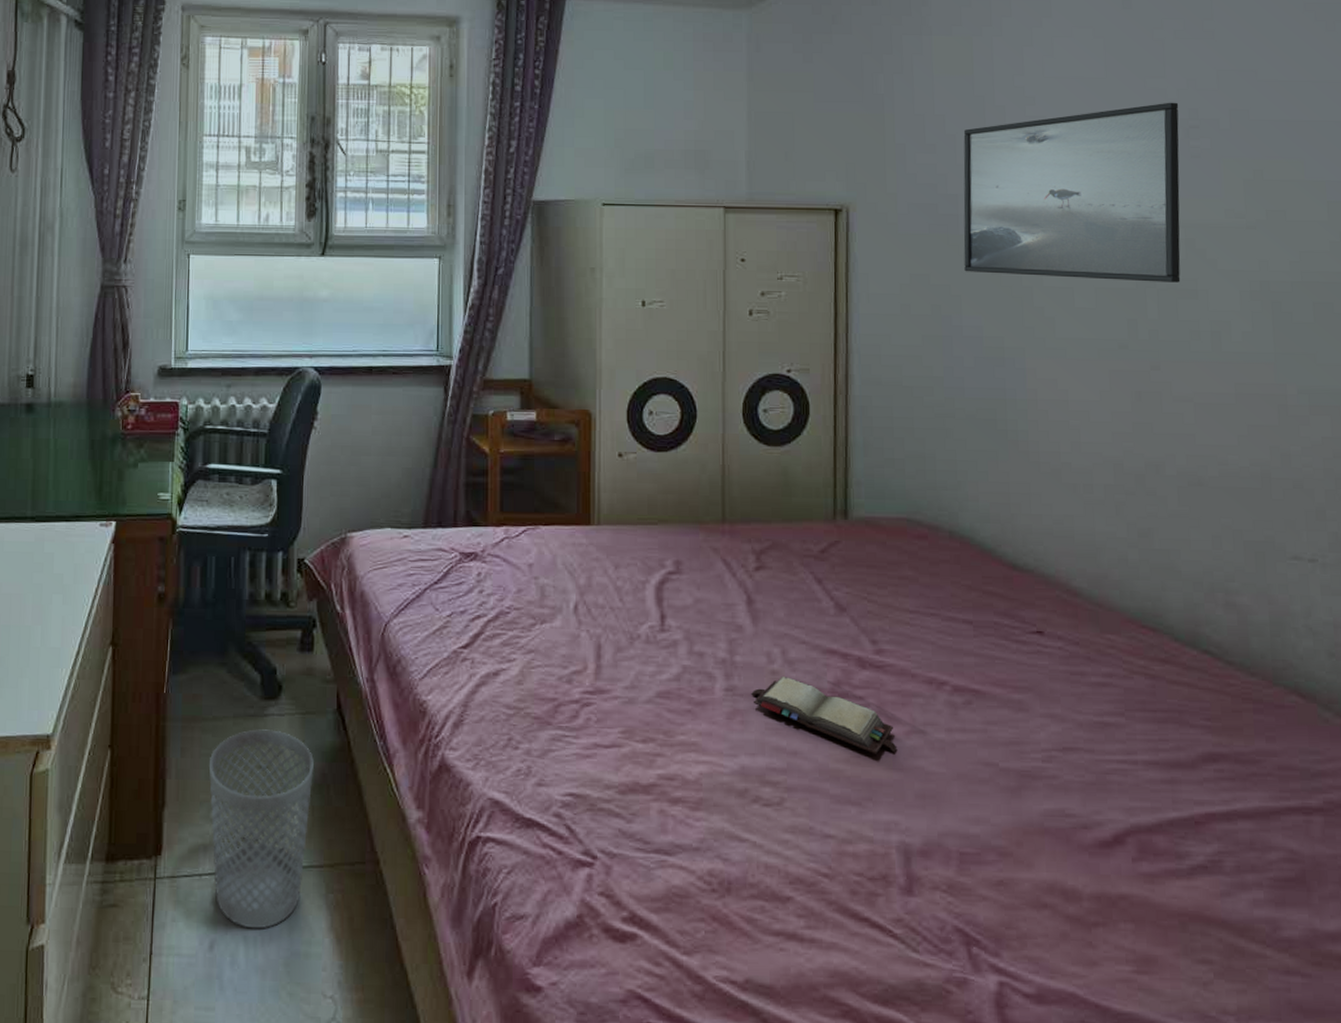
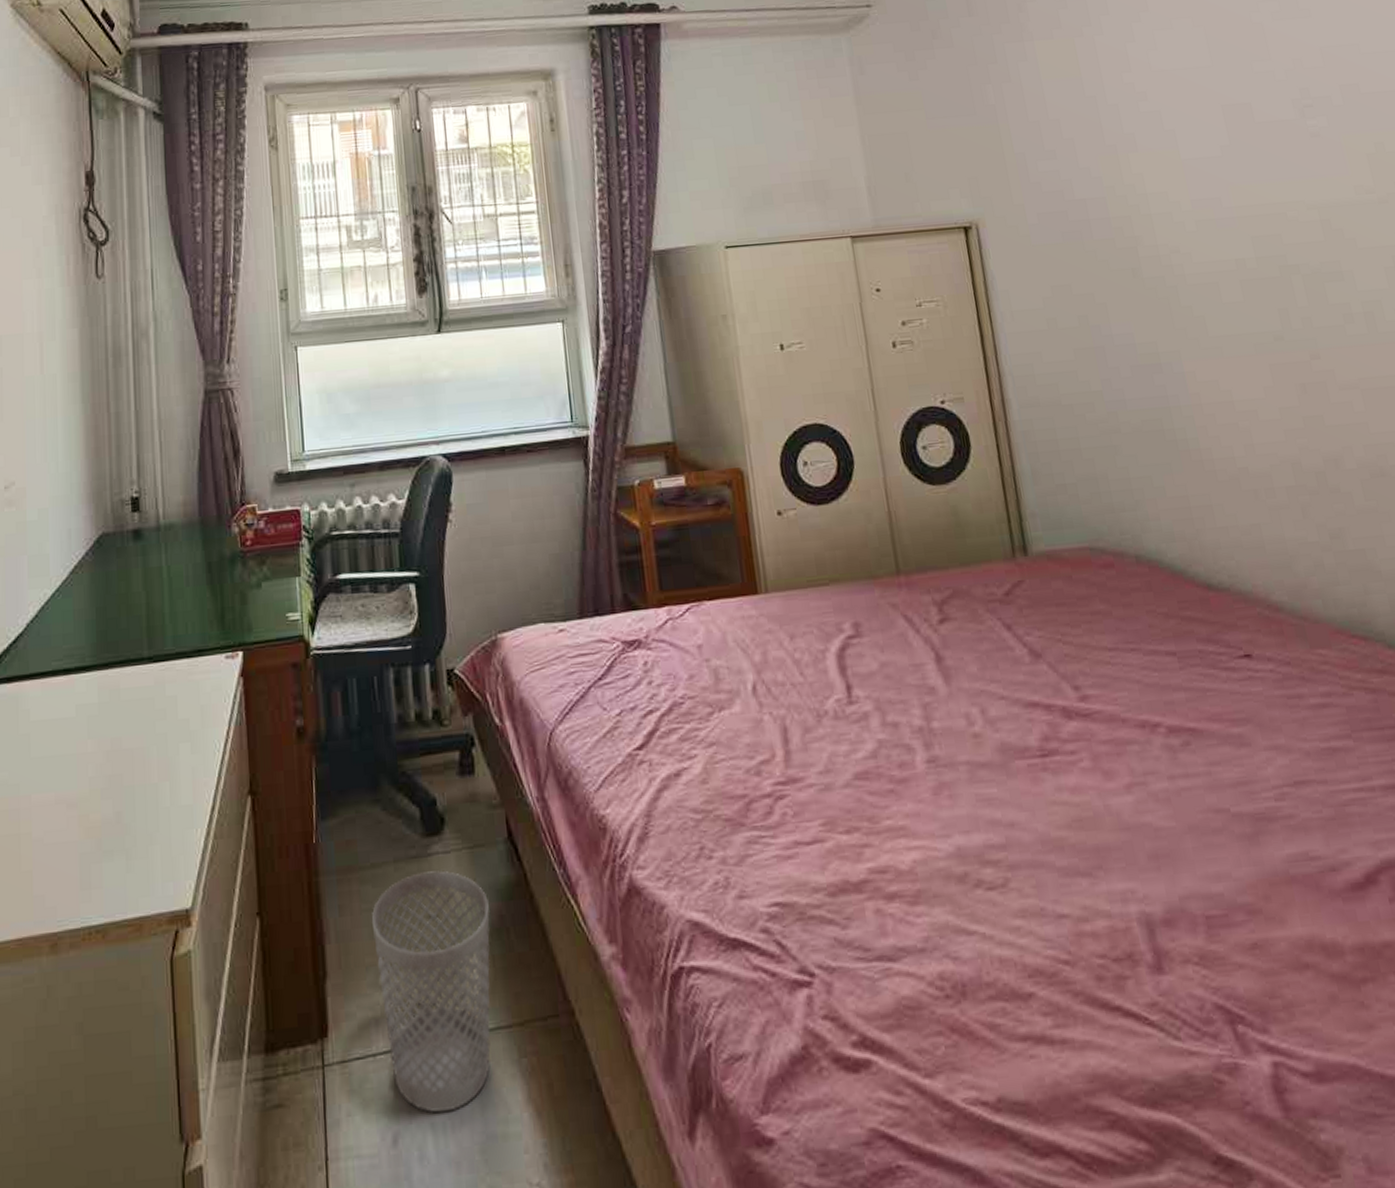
hardback book: present [751,677,898,754] -> none [955,738,1120,815]
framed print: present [963,102,1181,283] -> none [1080,83,1324,278]

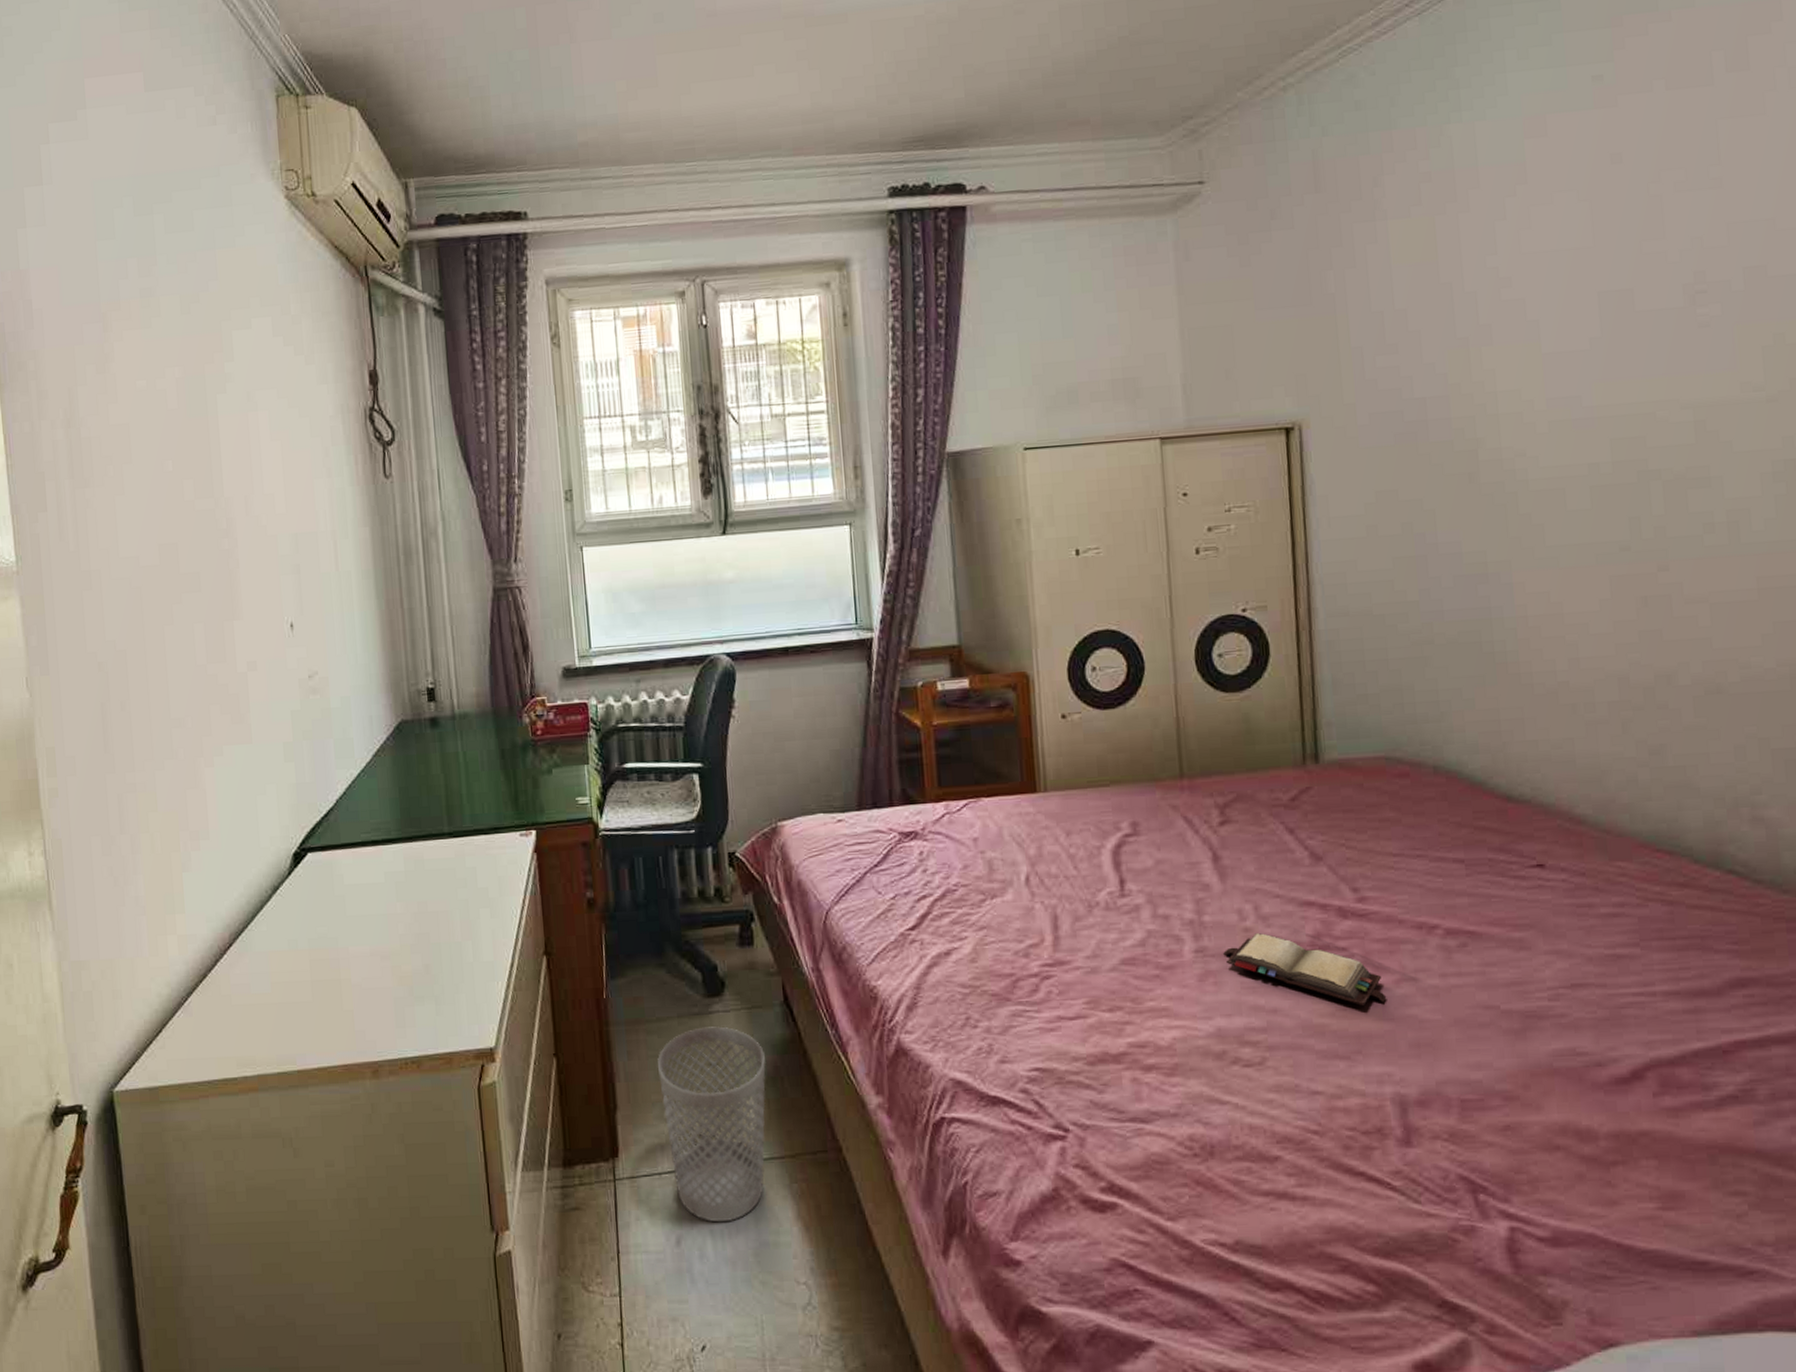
hardback book: none [955,738,1120,815] -> present [1223,933,1387,1006]

